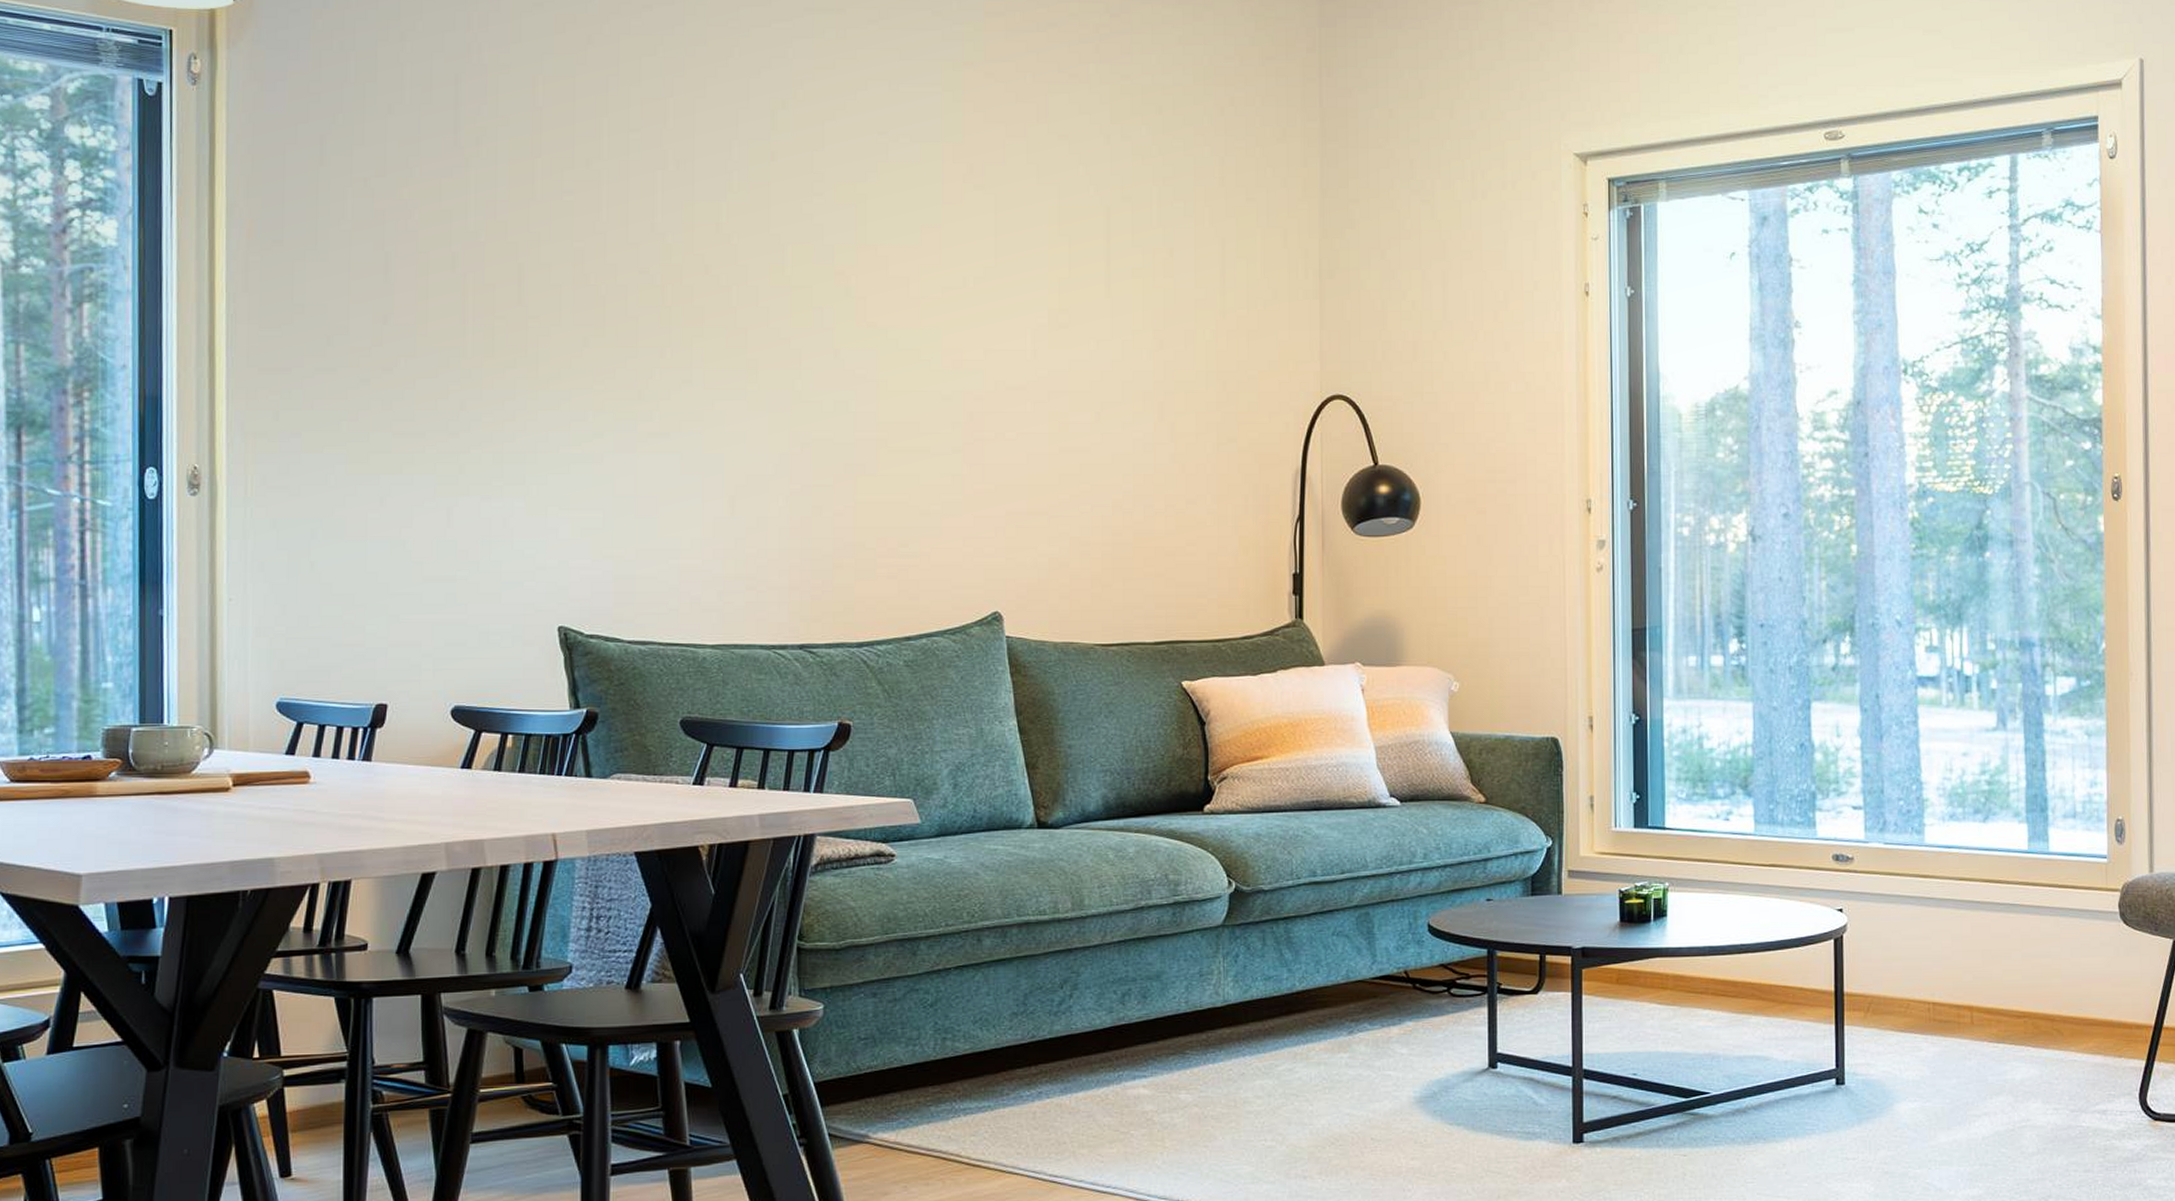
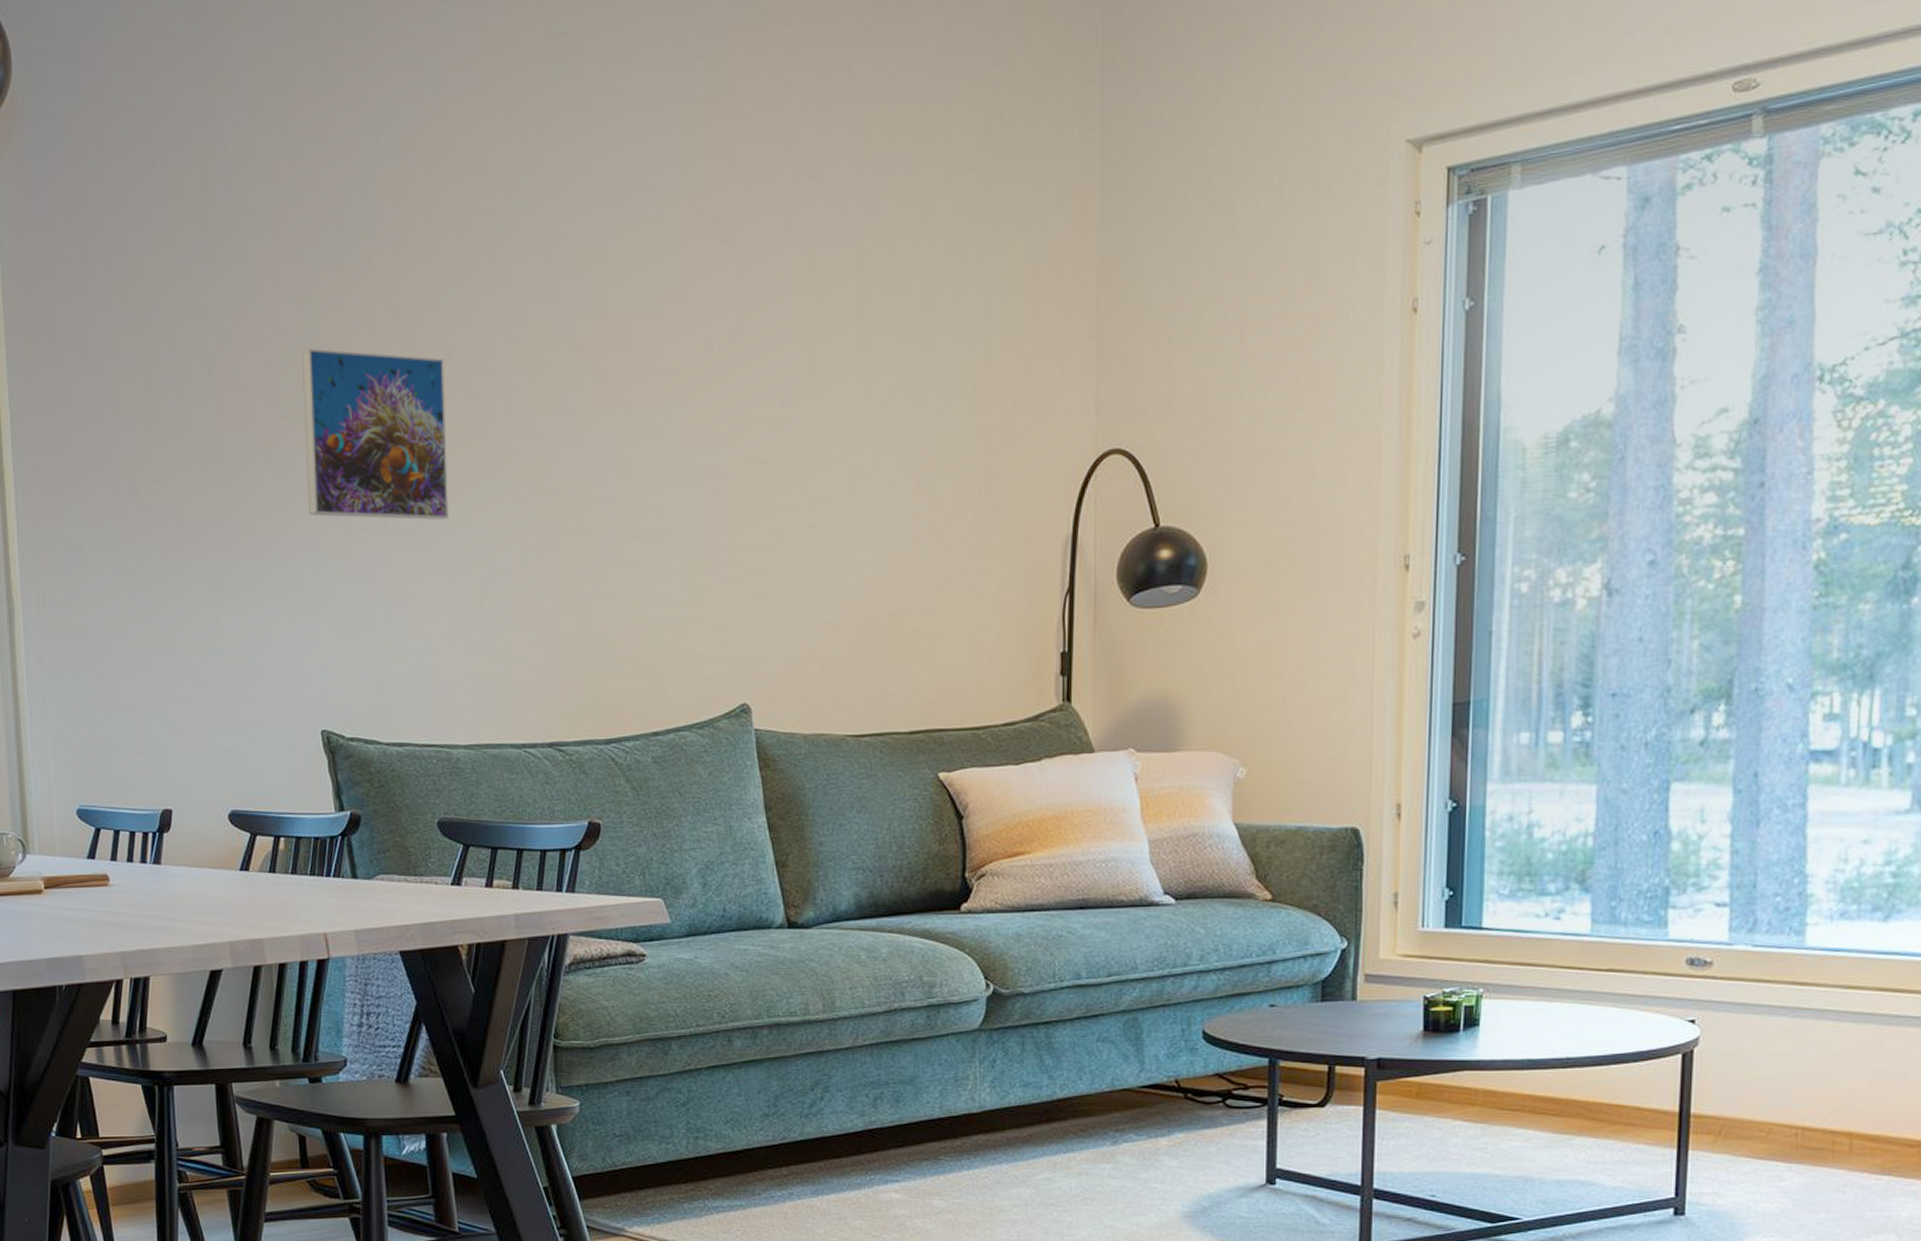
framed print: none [553,254,702,425] -> present [302,348,448,520]

